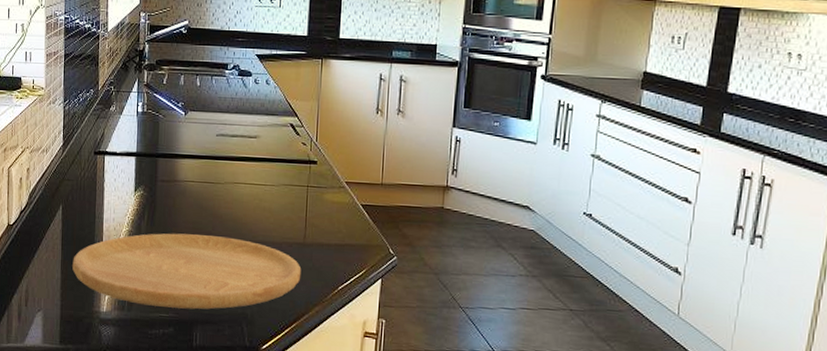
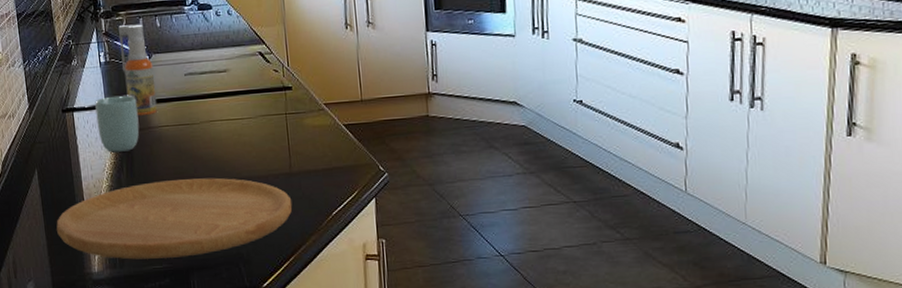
cup: none [126,145,167,200] -> present [95,95,139,153]
spray bottle: none [158,80,188,168] -> present [118,24,158,116]

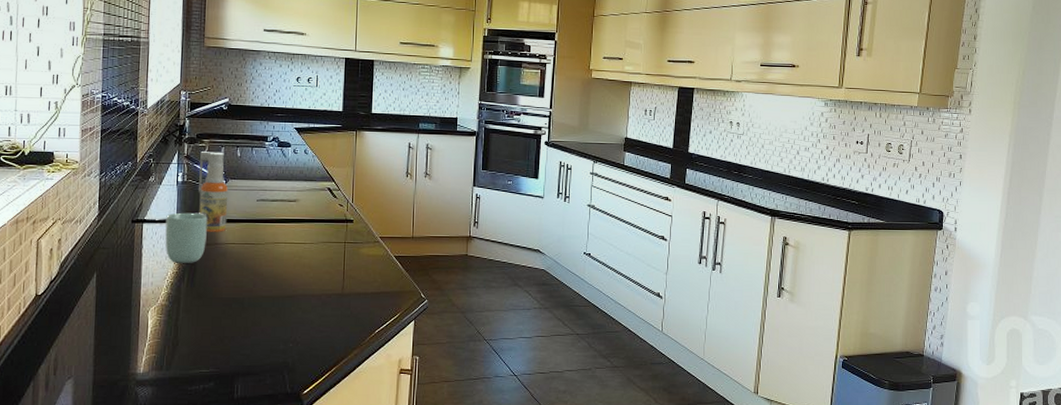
cutting board: present [56,177,293,260] -> none [107,292,340,363]

